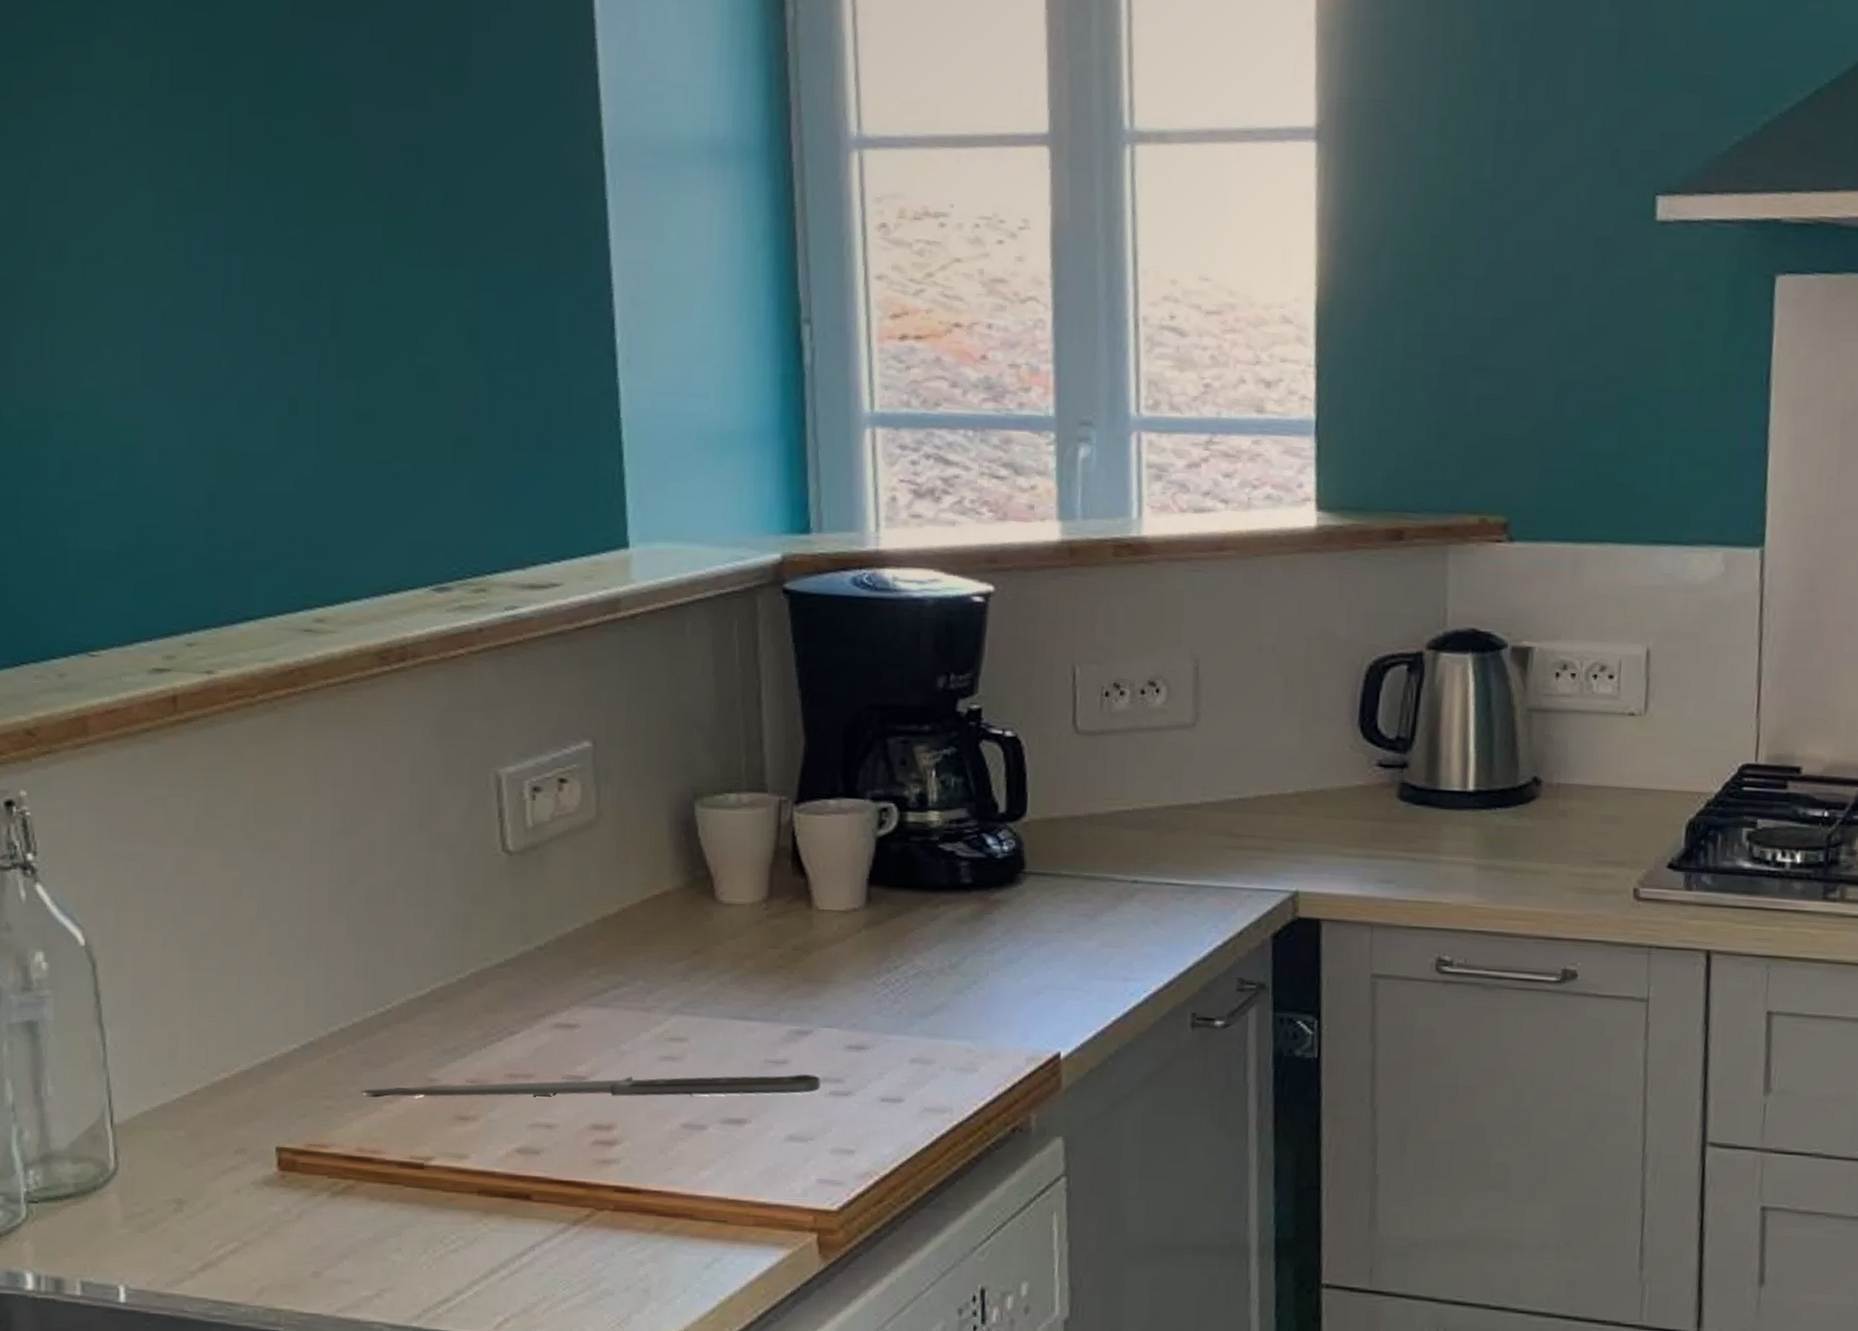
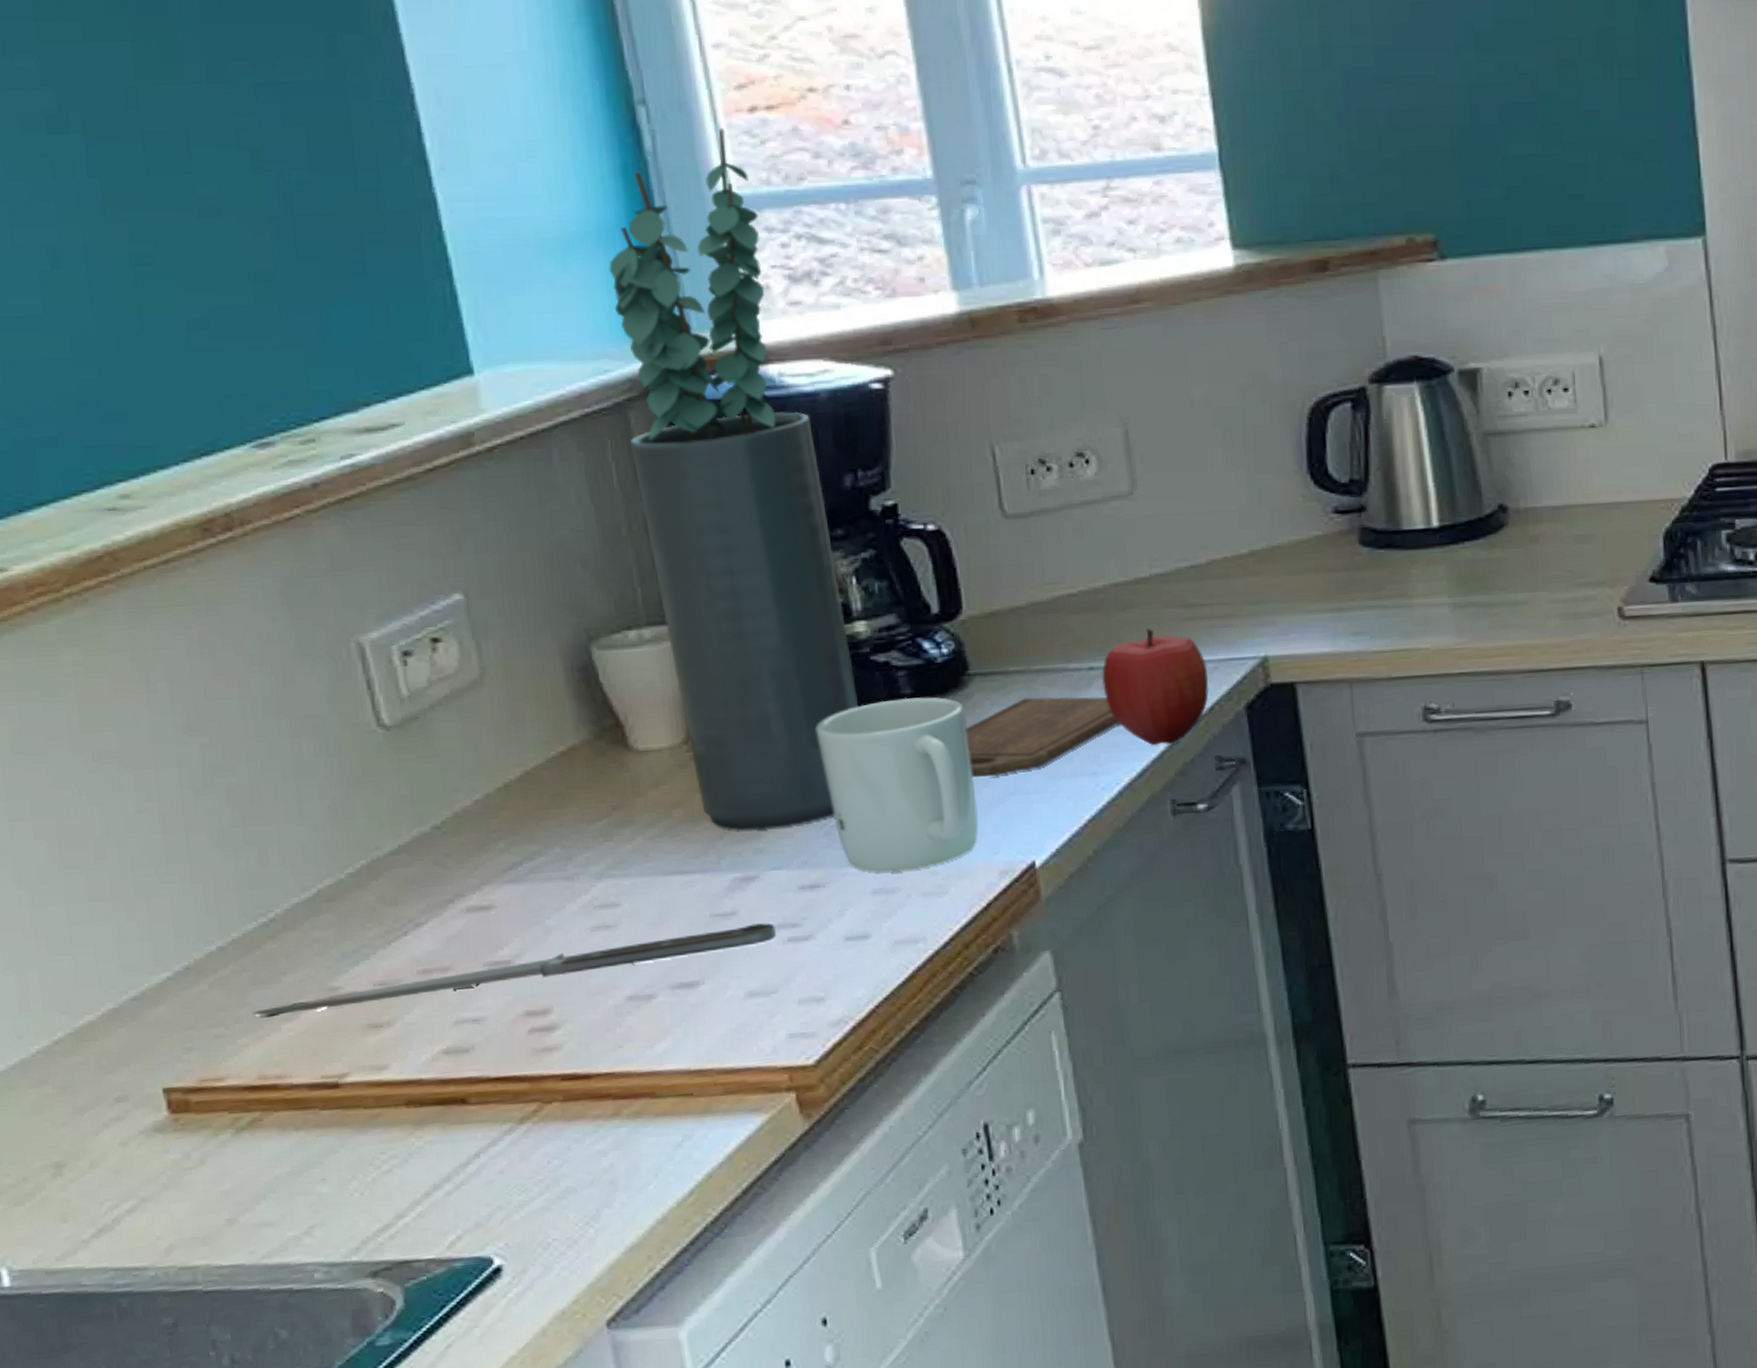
vase: none [755,351,923,990] -> present [608,128,860,831]
mug: none [881,886,1016,1046] -> present [815,697,979,873]
cutting board: none [1014,901,1154,970] -> present [965,696,1119,779]
fruit: none [1143,851,1241,961] -> present [1101,628,1210,746]

